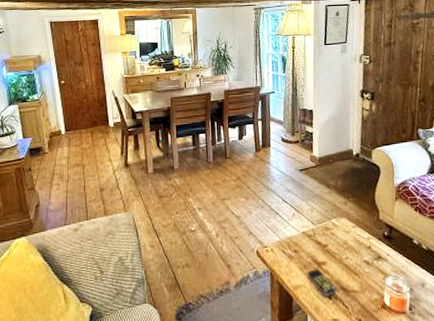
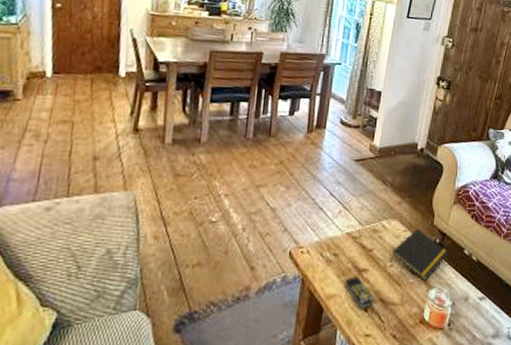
notepad: none [344,223,399,270] -> present [390,228,449,281]

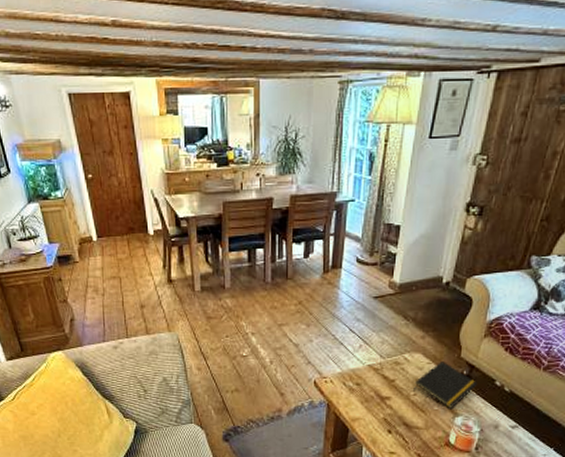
remote control: present [345,276,374,308] -> none [368,403,398,430]

